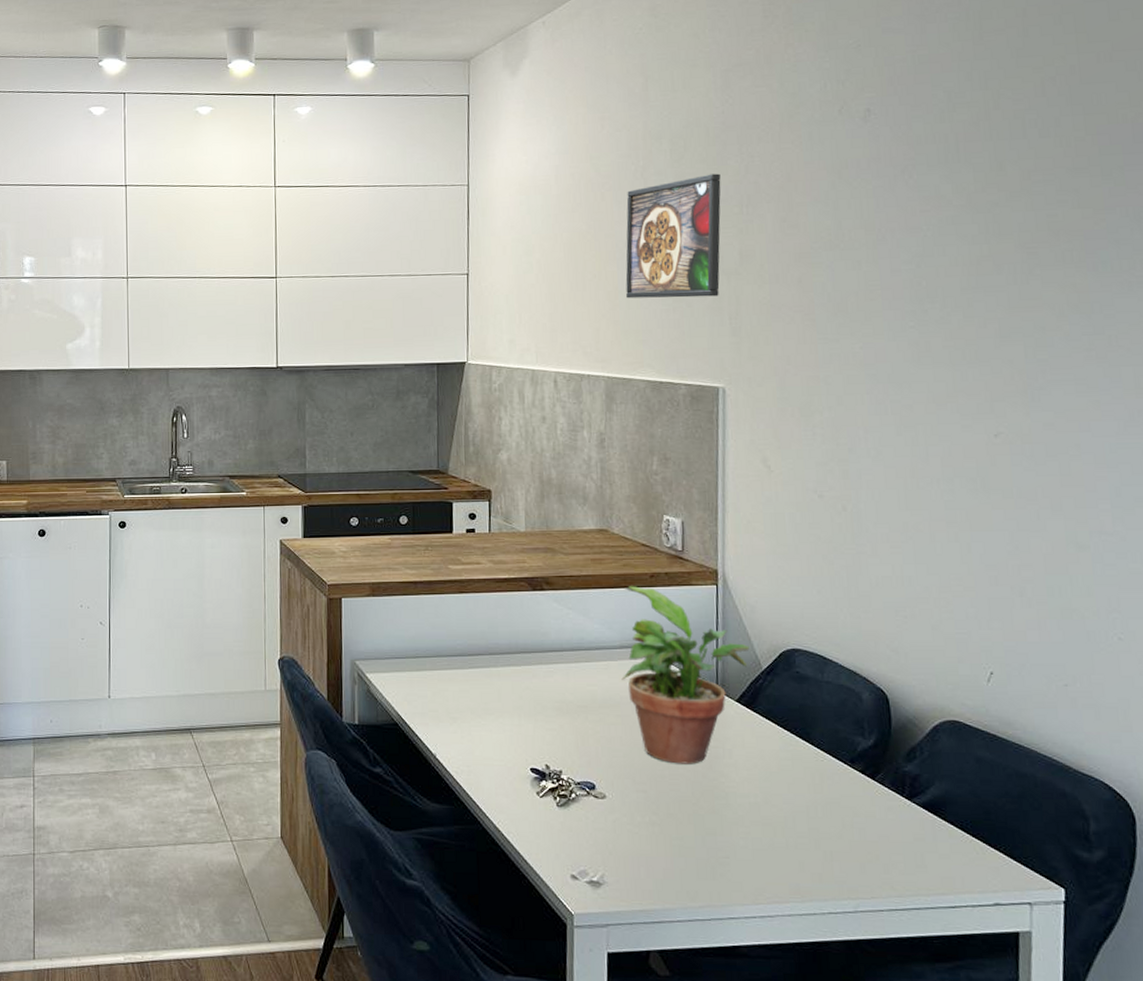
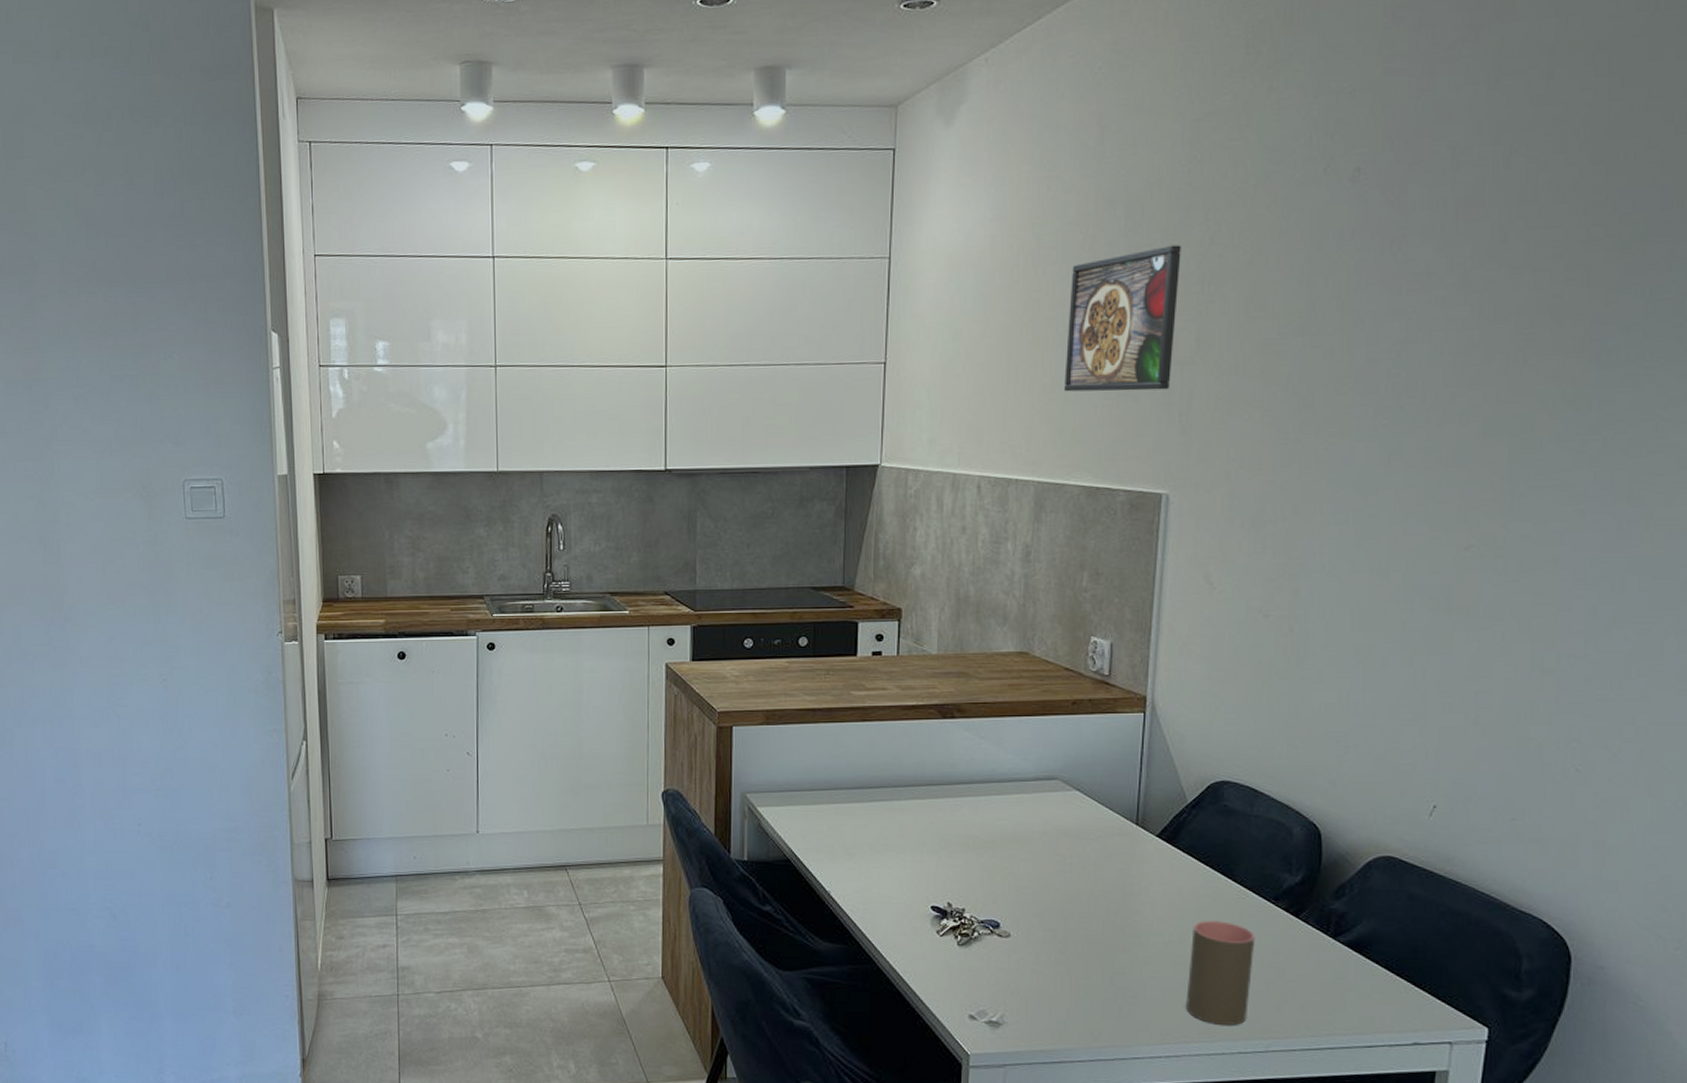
potted plant: present [621,586,750,764] -> none [1034,714,1175,902]
cup: none [775,781,836,886] -> present [1186,920,1255,1025]

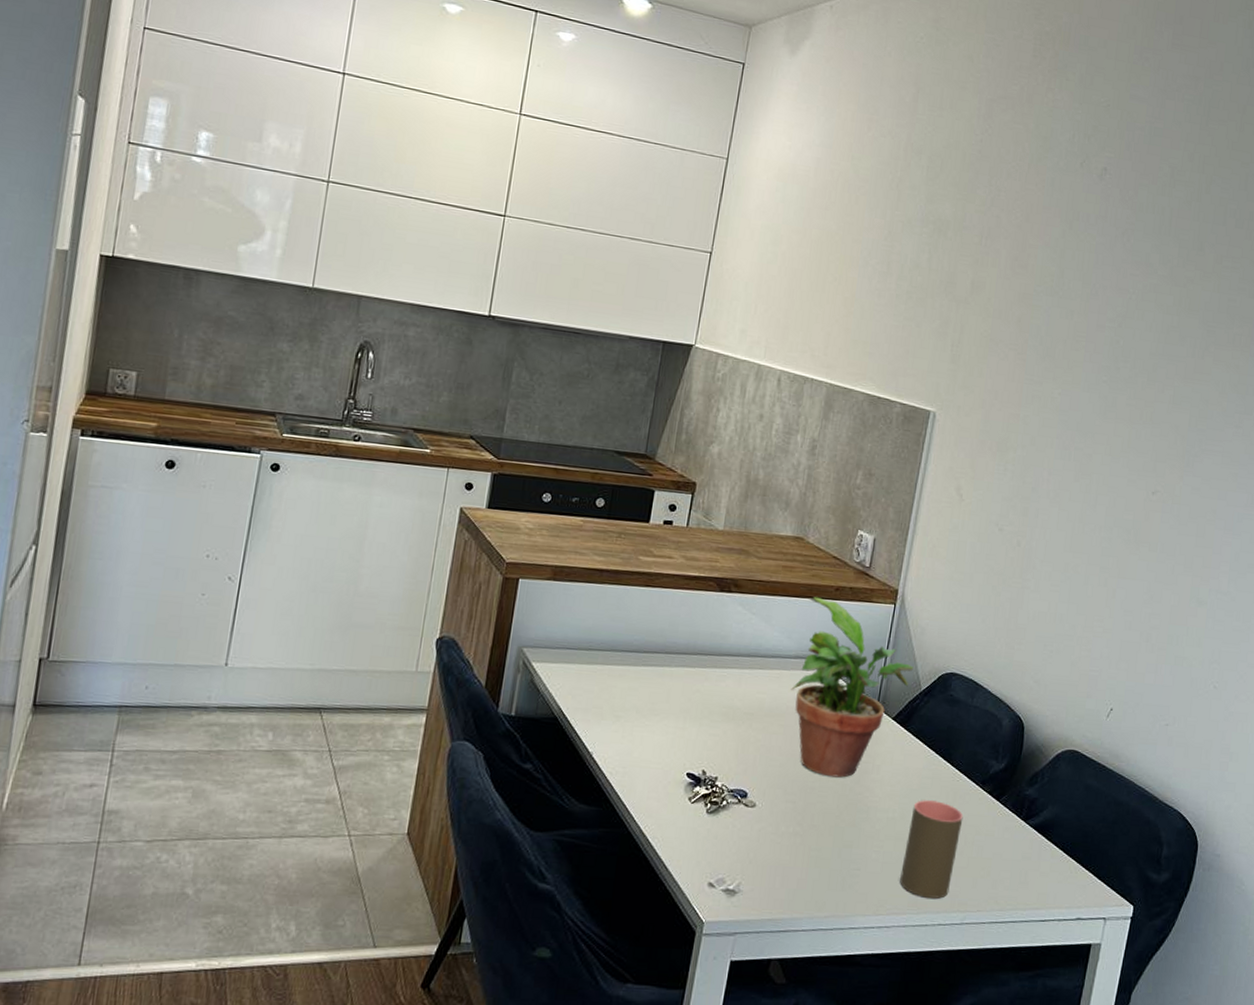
potted plant: none [1034,714,1175,902] -> present [791,597,914,778]
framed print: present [1064,245,1181,392] -> none [862,199,968,322]

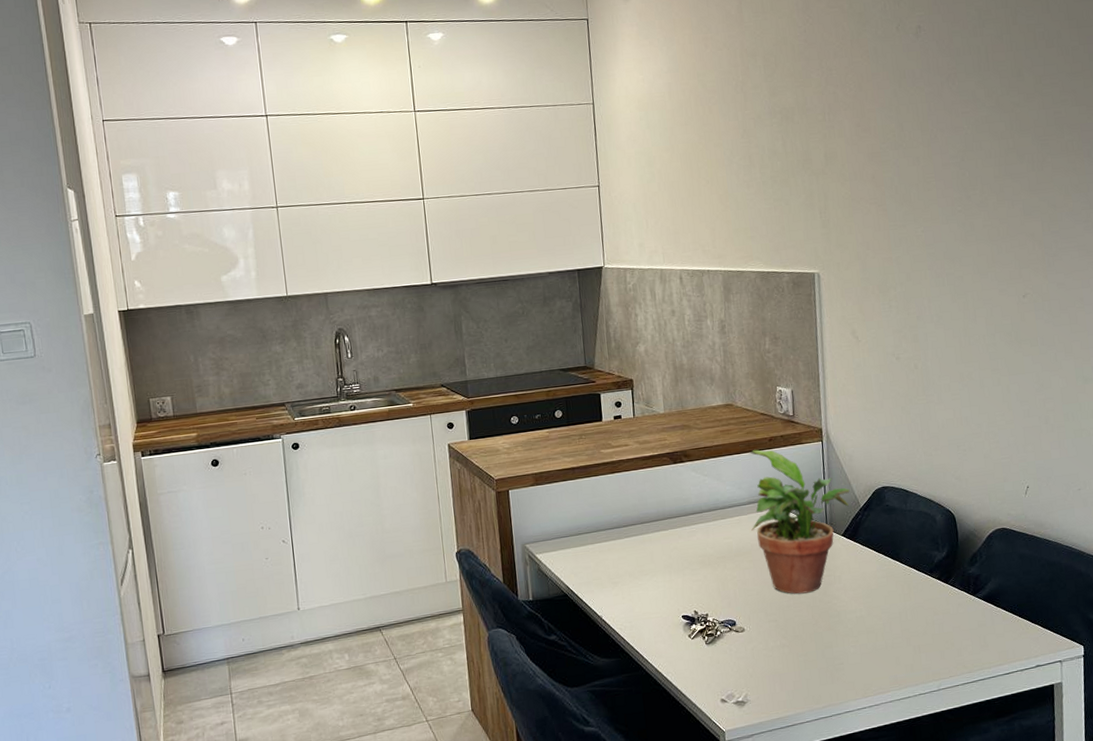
cup: present [900,799,964,899] -> none [876,594,922,676]

